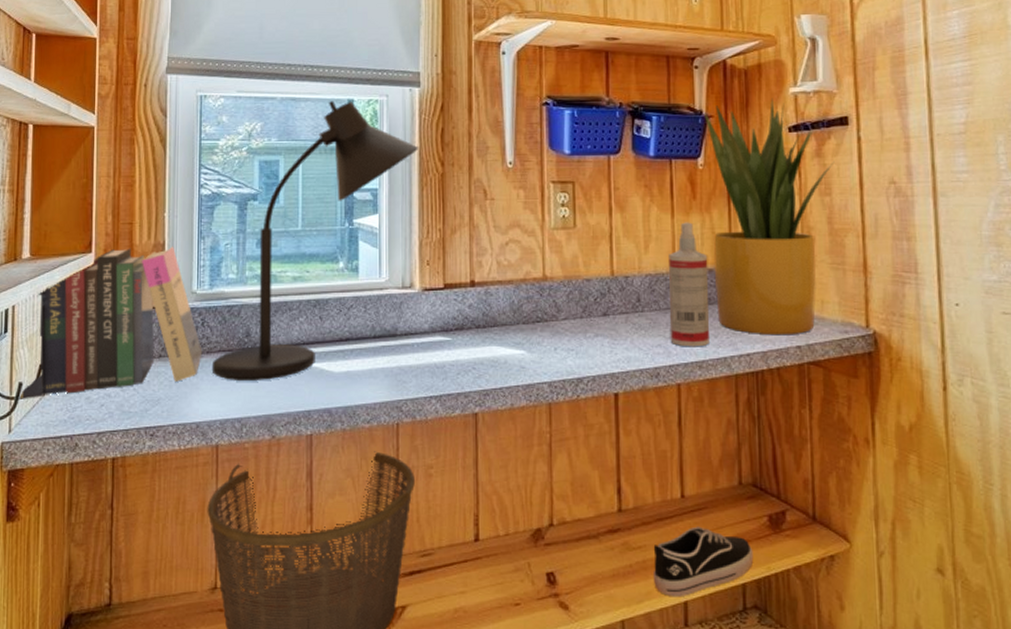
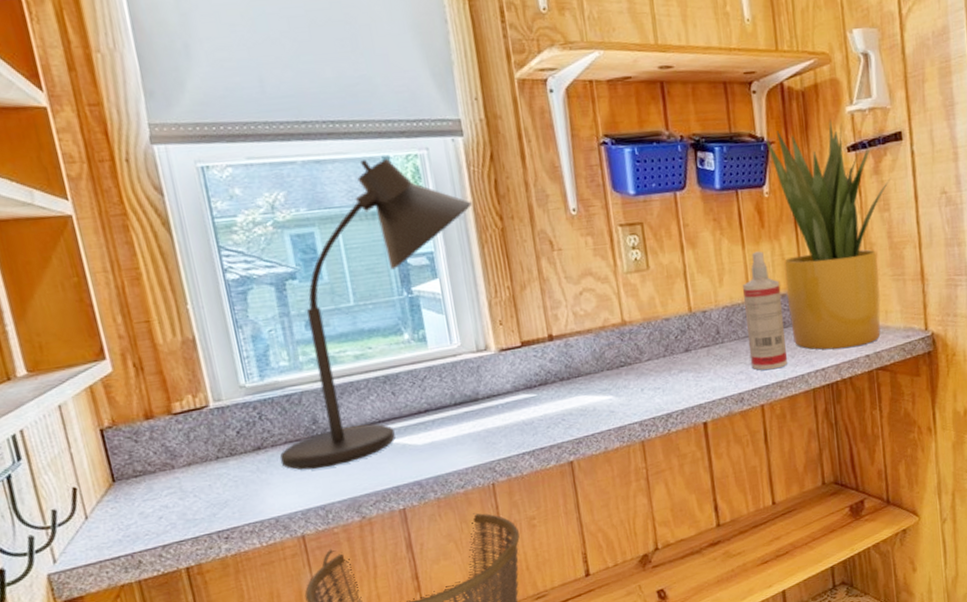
books: present [19,246,203,399] -> none [50,340,267,527]
shoe: present [653,526,754,598] -> none [751,526,839,589]

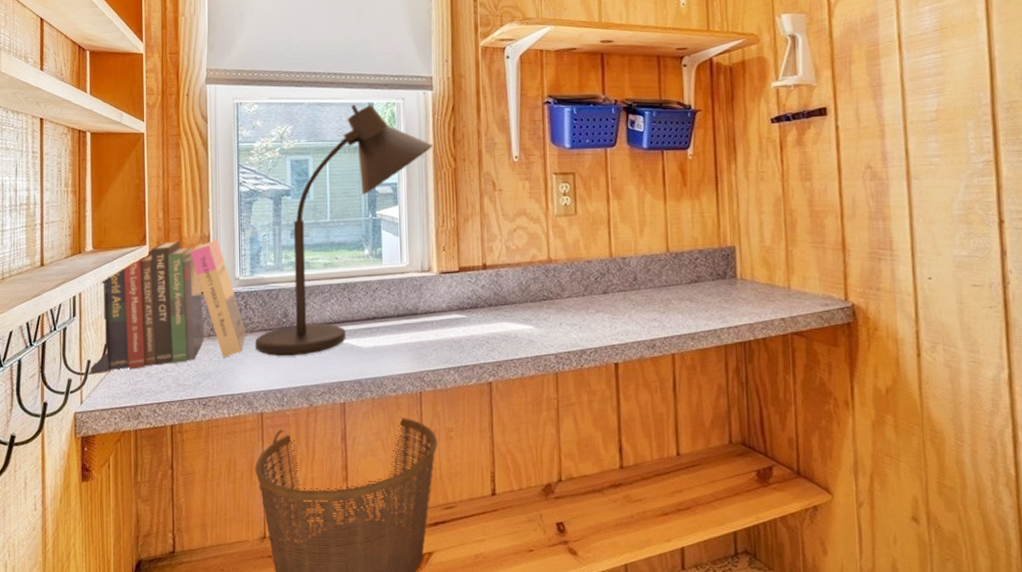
books: none [50,340,267,527] -> present [88,238,246,375]
spray bottle: present [743,251,787,371] -> none [662,207,700,321]
planter: present [766,118,891,350] -> none [693,92,814,309]

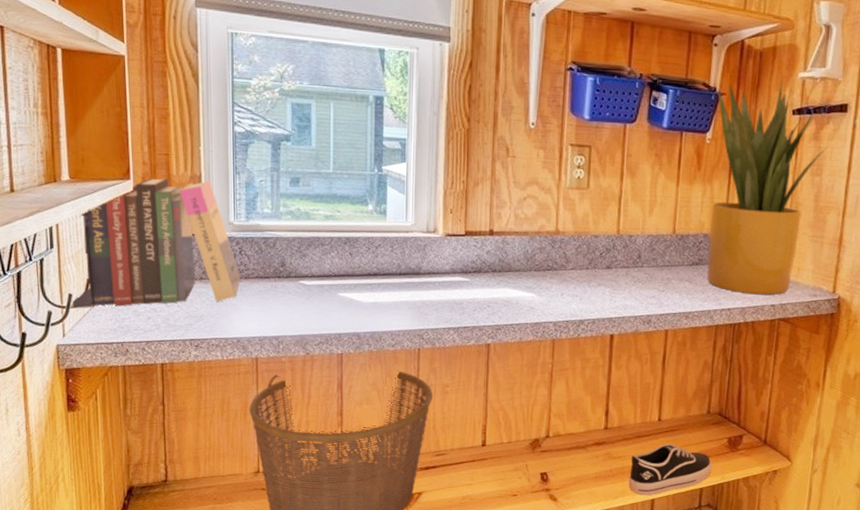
desk lamp: present [254,104,434,356] -> none [250,49,447,305]
shoe: none [652,481,744,544] -> present [628,443,712,496]
planter: none [693,92,814,309] -> present [707,80,829,295]

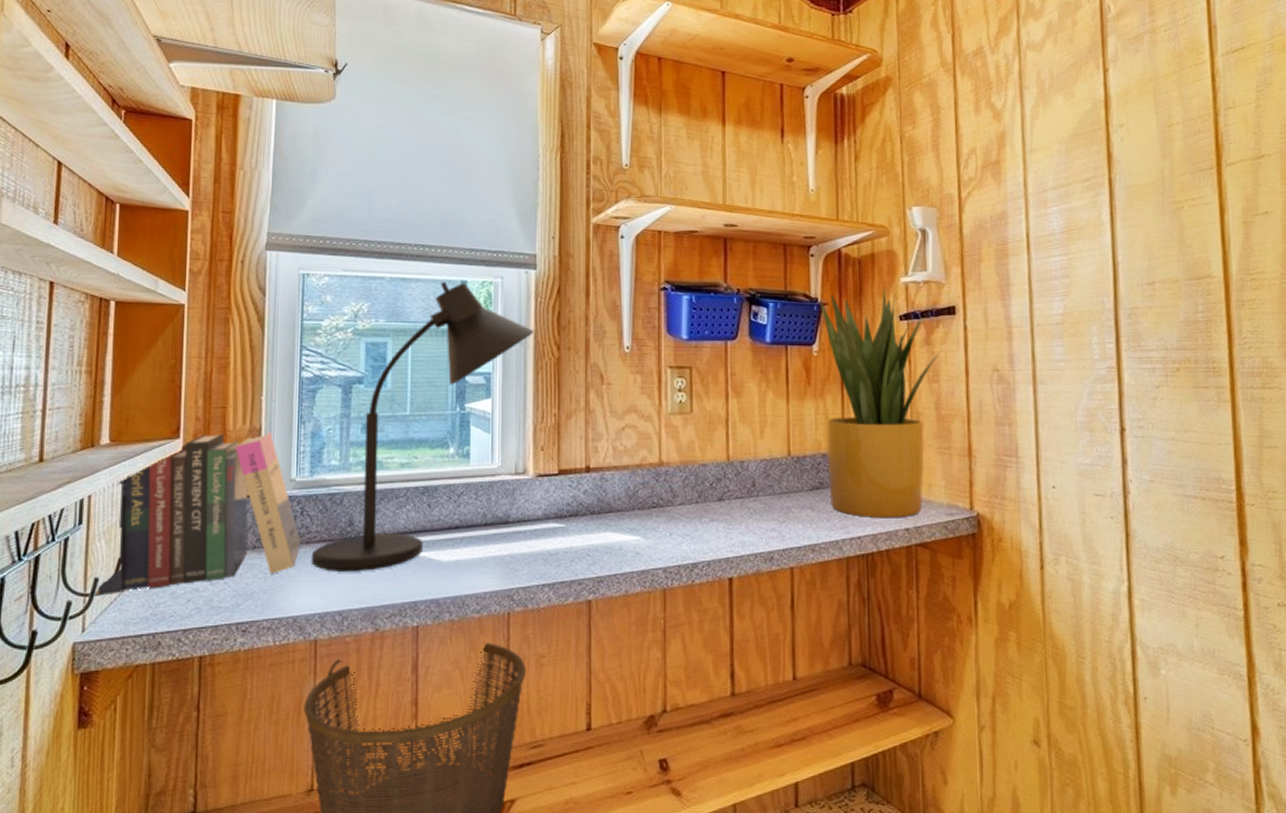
desk lamp: none [250,49,447,305] -> present [311,282,535,572]
shoe: present [628,443,712,496] -> none [764,707,862,779]

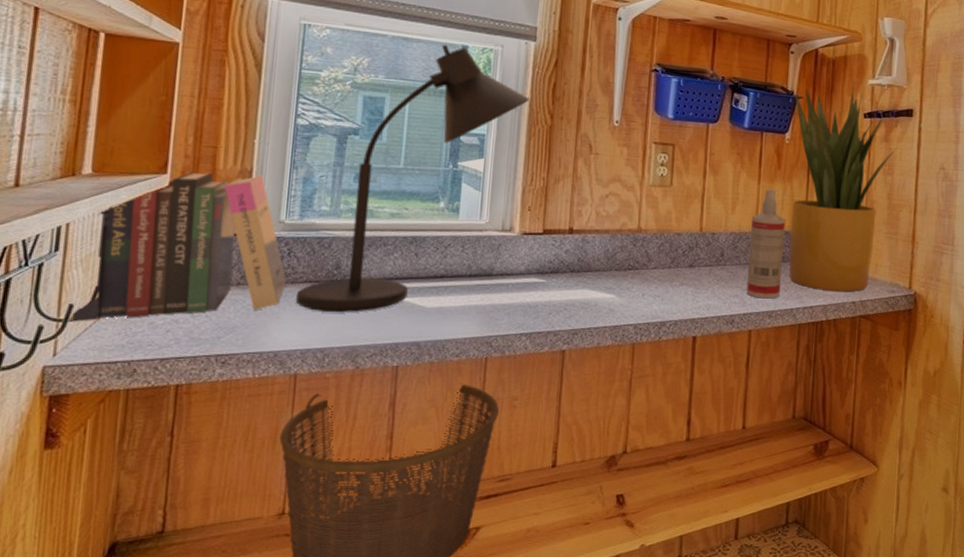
spray bottle: none [783,407,823,531] -> present [746,188,786,299]

